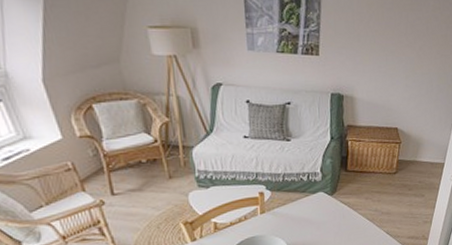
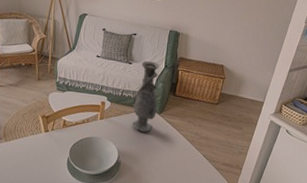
vase: none [298,133,328,219] -> present [132,60,160,132]

